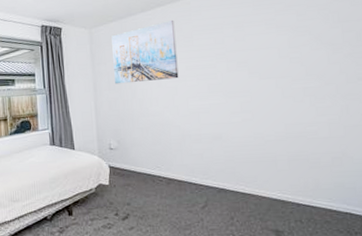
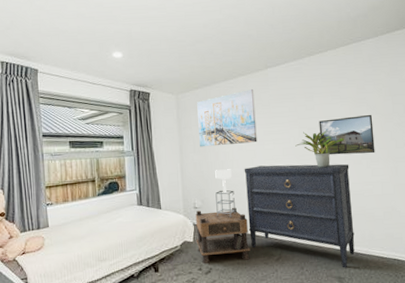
nightstand: none [111,149,172,210] -> present [195,207,251,265]
table lamp: none [132,107,155,161] -> present [215,169,236,218]
dresser: none [164,101,296,221] -> present [244,164,355,268]
potted plant: none [223,64,283,107] -> present [295,130,345,168]
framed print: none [250,44,321,92] -> present [319,114,375,155]

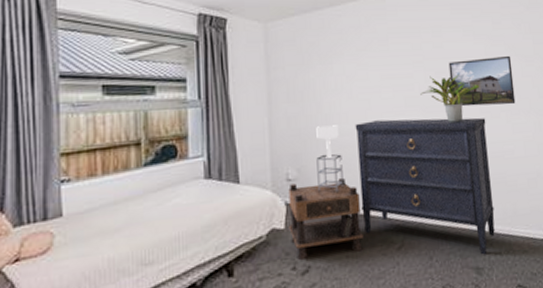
wall art: present [197,88,257,147] -> none [292,18,372,95]

